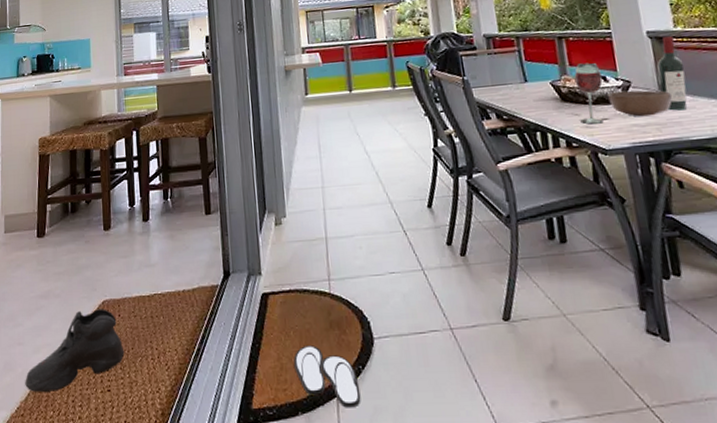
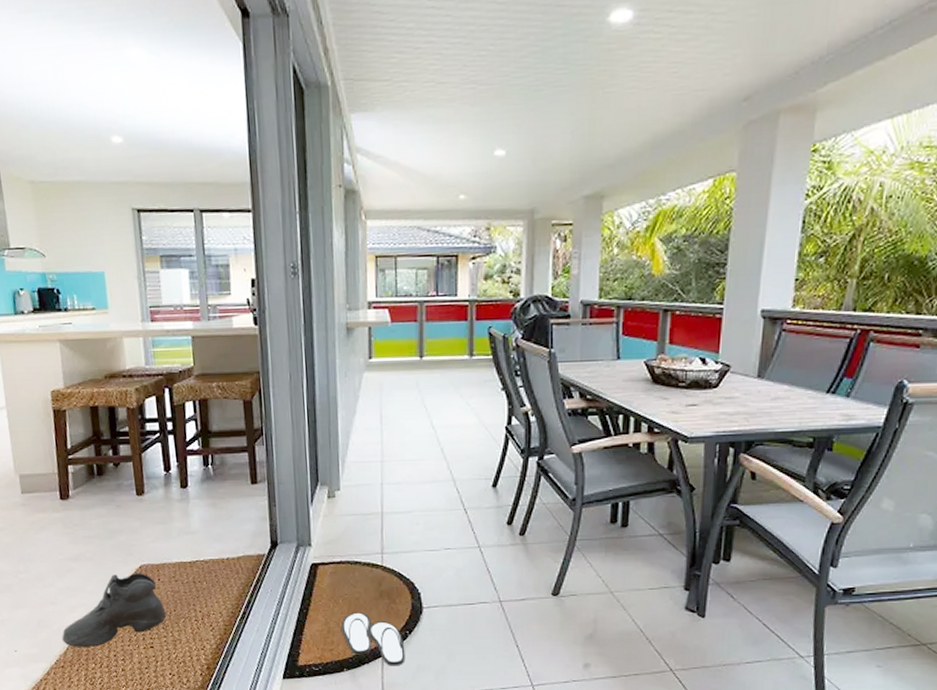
wineglass: present [574,62,604,124] -> none [668,341,701,410]
bowl: present [608,90,673,117] -> none [702,375,770,405]
wine bottle: present [657,36,688,111] -> none [757,316,791,401]

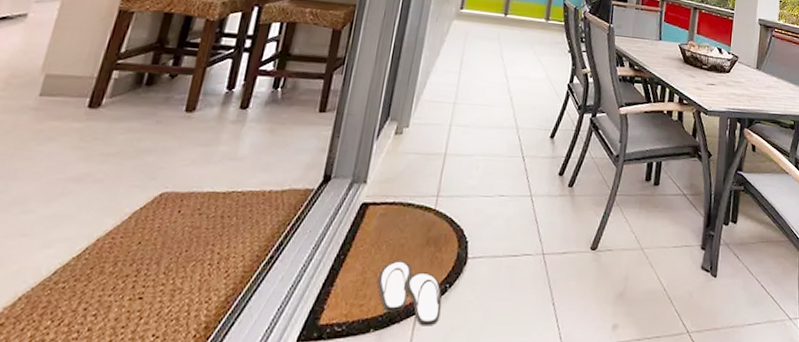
shoe: present [62,573,167,647] -> none [17,201,175,296]

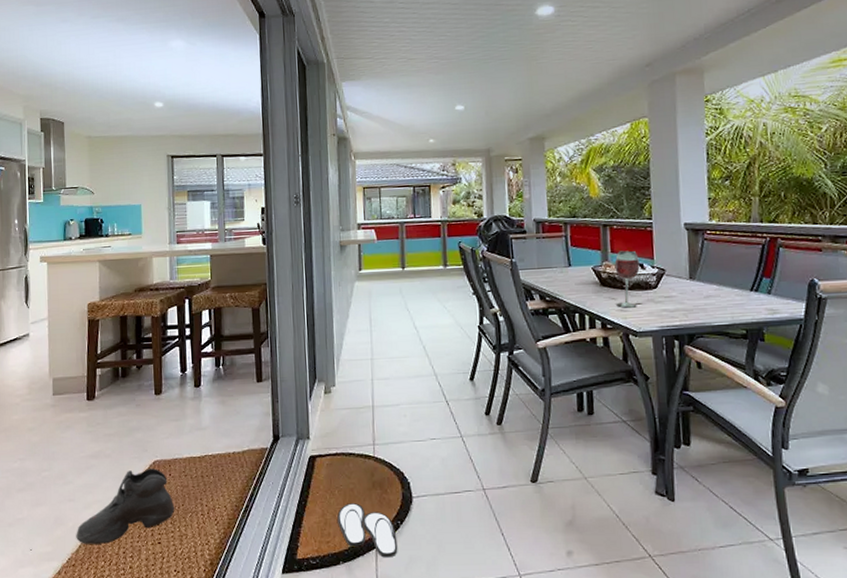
shoe: none [17,201,175,296] -> present [76,468,175,544]
wineglass: none [694,33,719,88] -> present [614,250,640,308]

